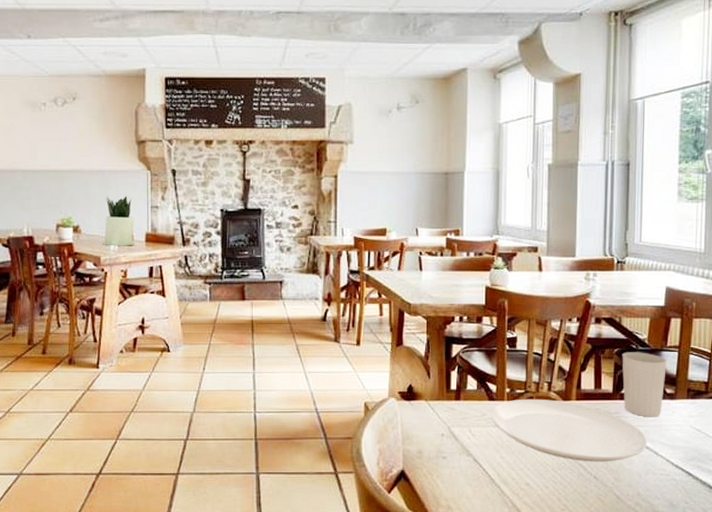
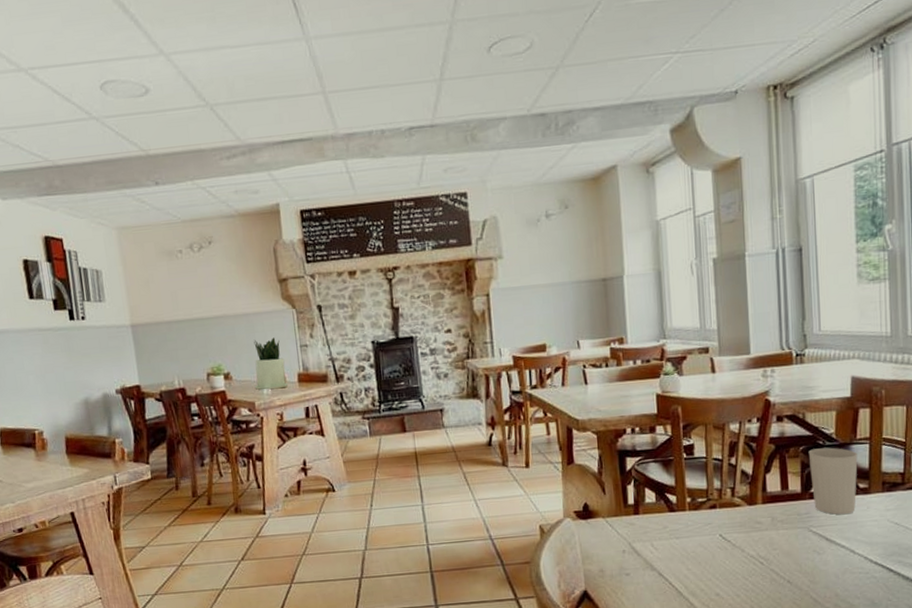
plate: present [491,398,647,462] -> none [672,505,842,566]

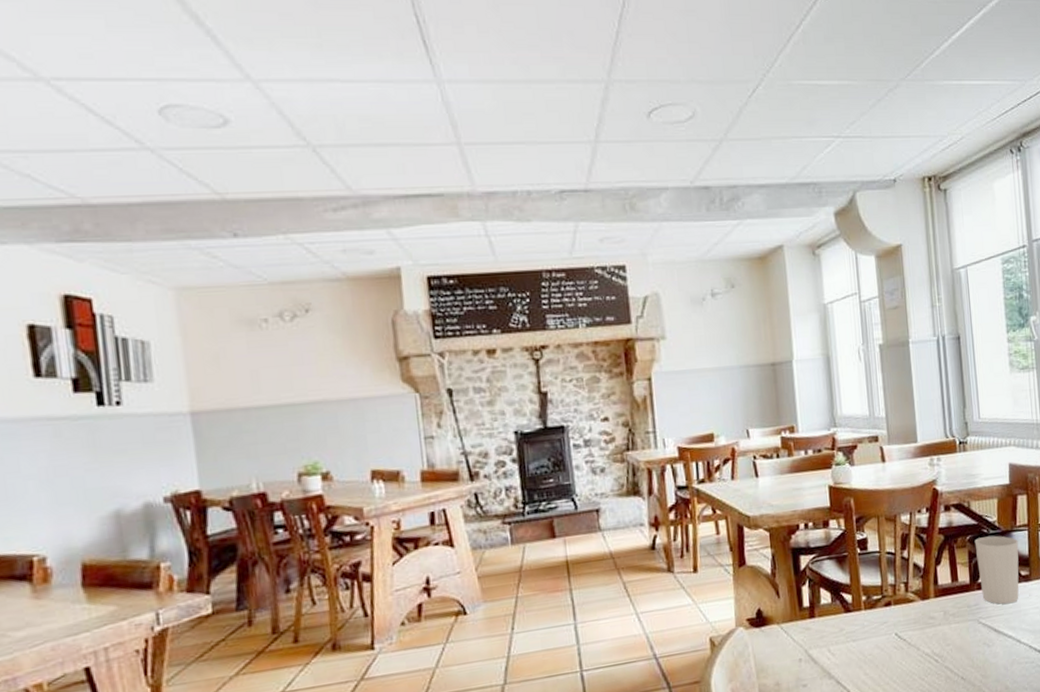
planter: present [253,337,289,390] -> none [363,427,409,493]

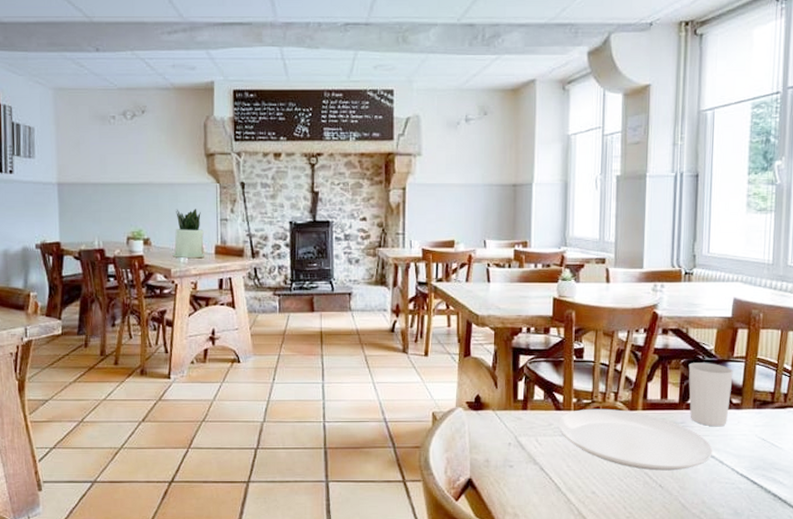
planter: none [363,427,409,493] -> present [172,209,205,259]
plate: none [849,600,1009,664] -> present [557,408,712,471]

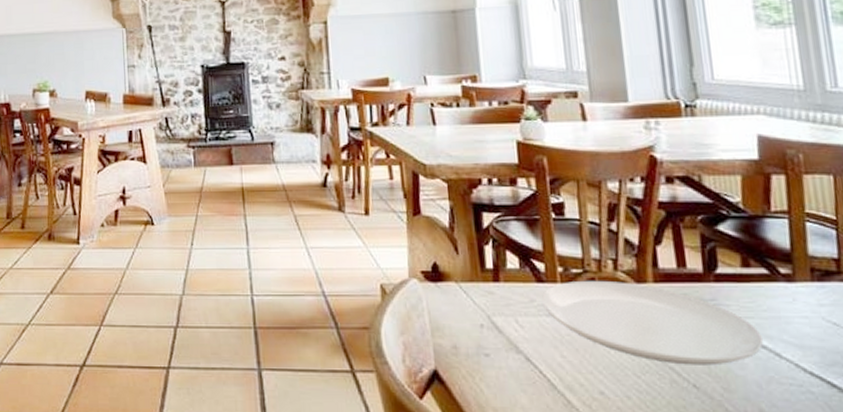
planter: present [172,209,205,259] -> none [79,56,113,110]
cup: present [688,363,733,427] -> none [709,219,777,306]

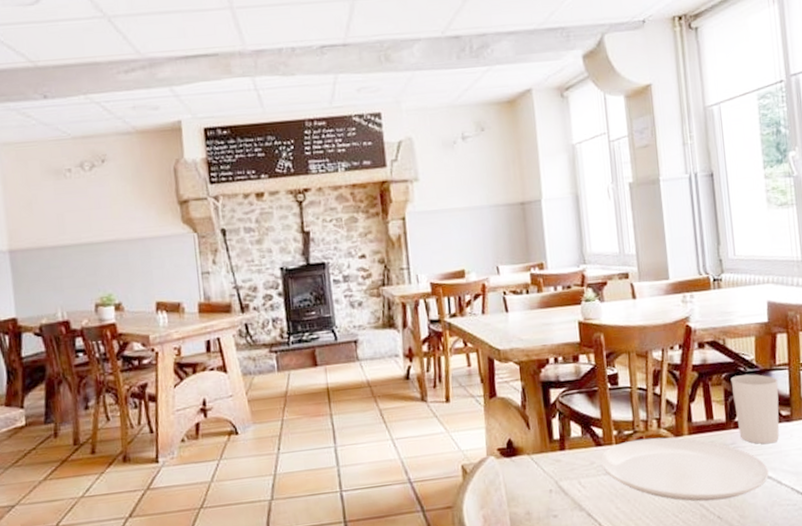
cup: none [709,219,777,306] -> present [730,374,780,445]

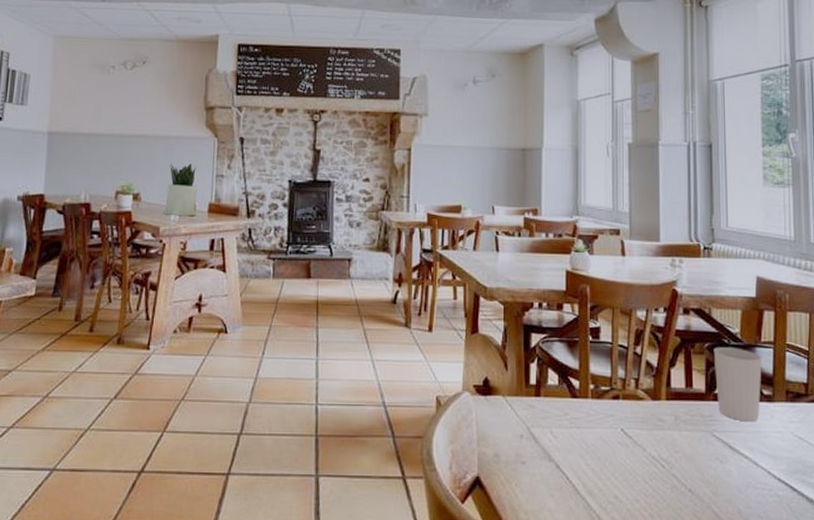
planter: none [149,264,188,322] -> present [162,163,198,217]
plate: present [600,437,769,501] -> none [574,397,745,473]

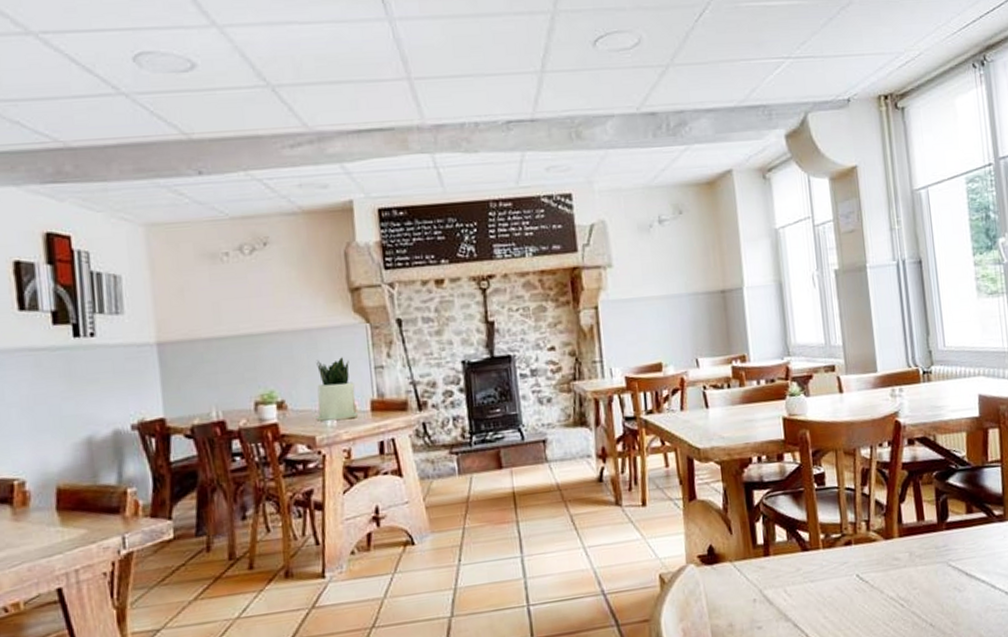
cup: present [713,347,762,422] -> none [941,472,993,546]

